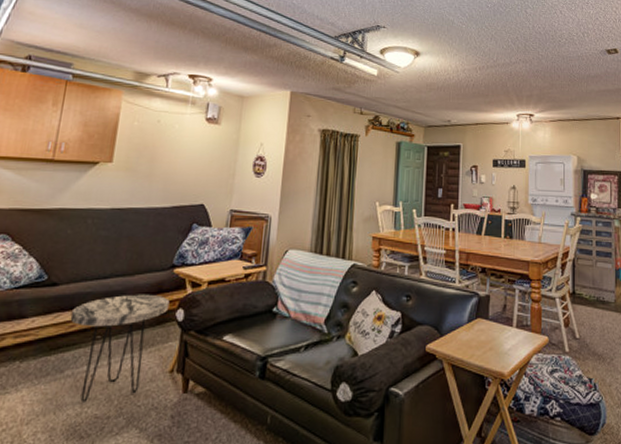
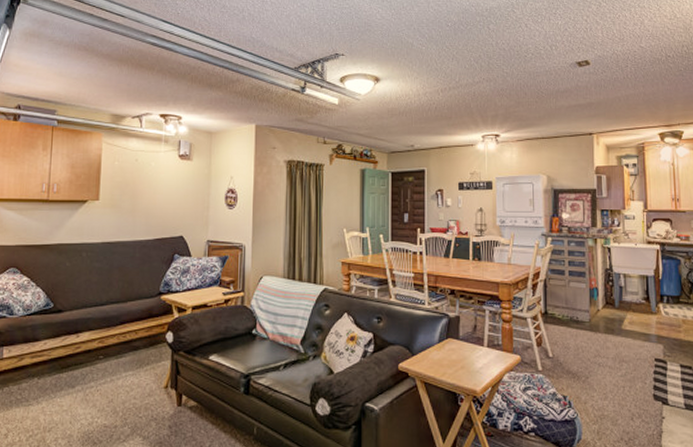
side table: present [70,294,170,403] -> none [76,319,160,414]

